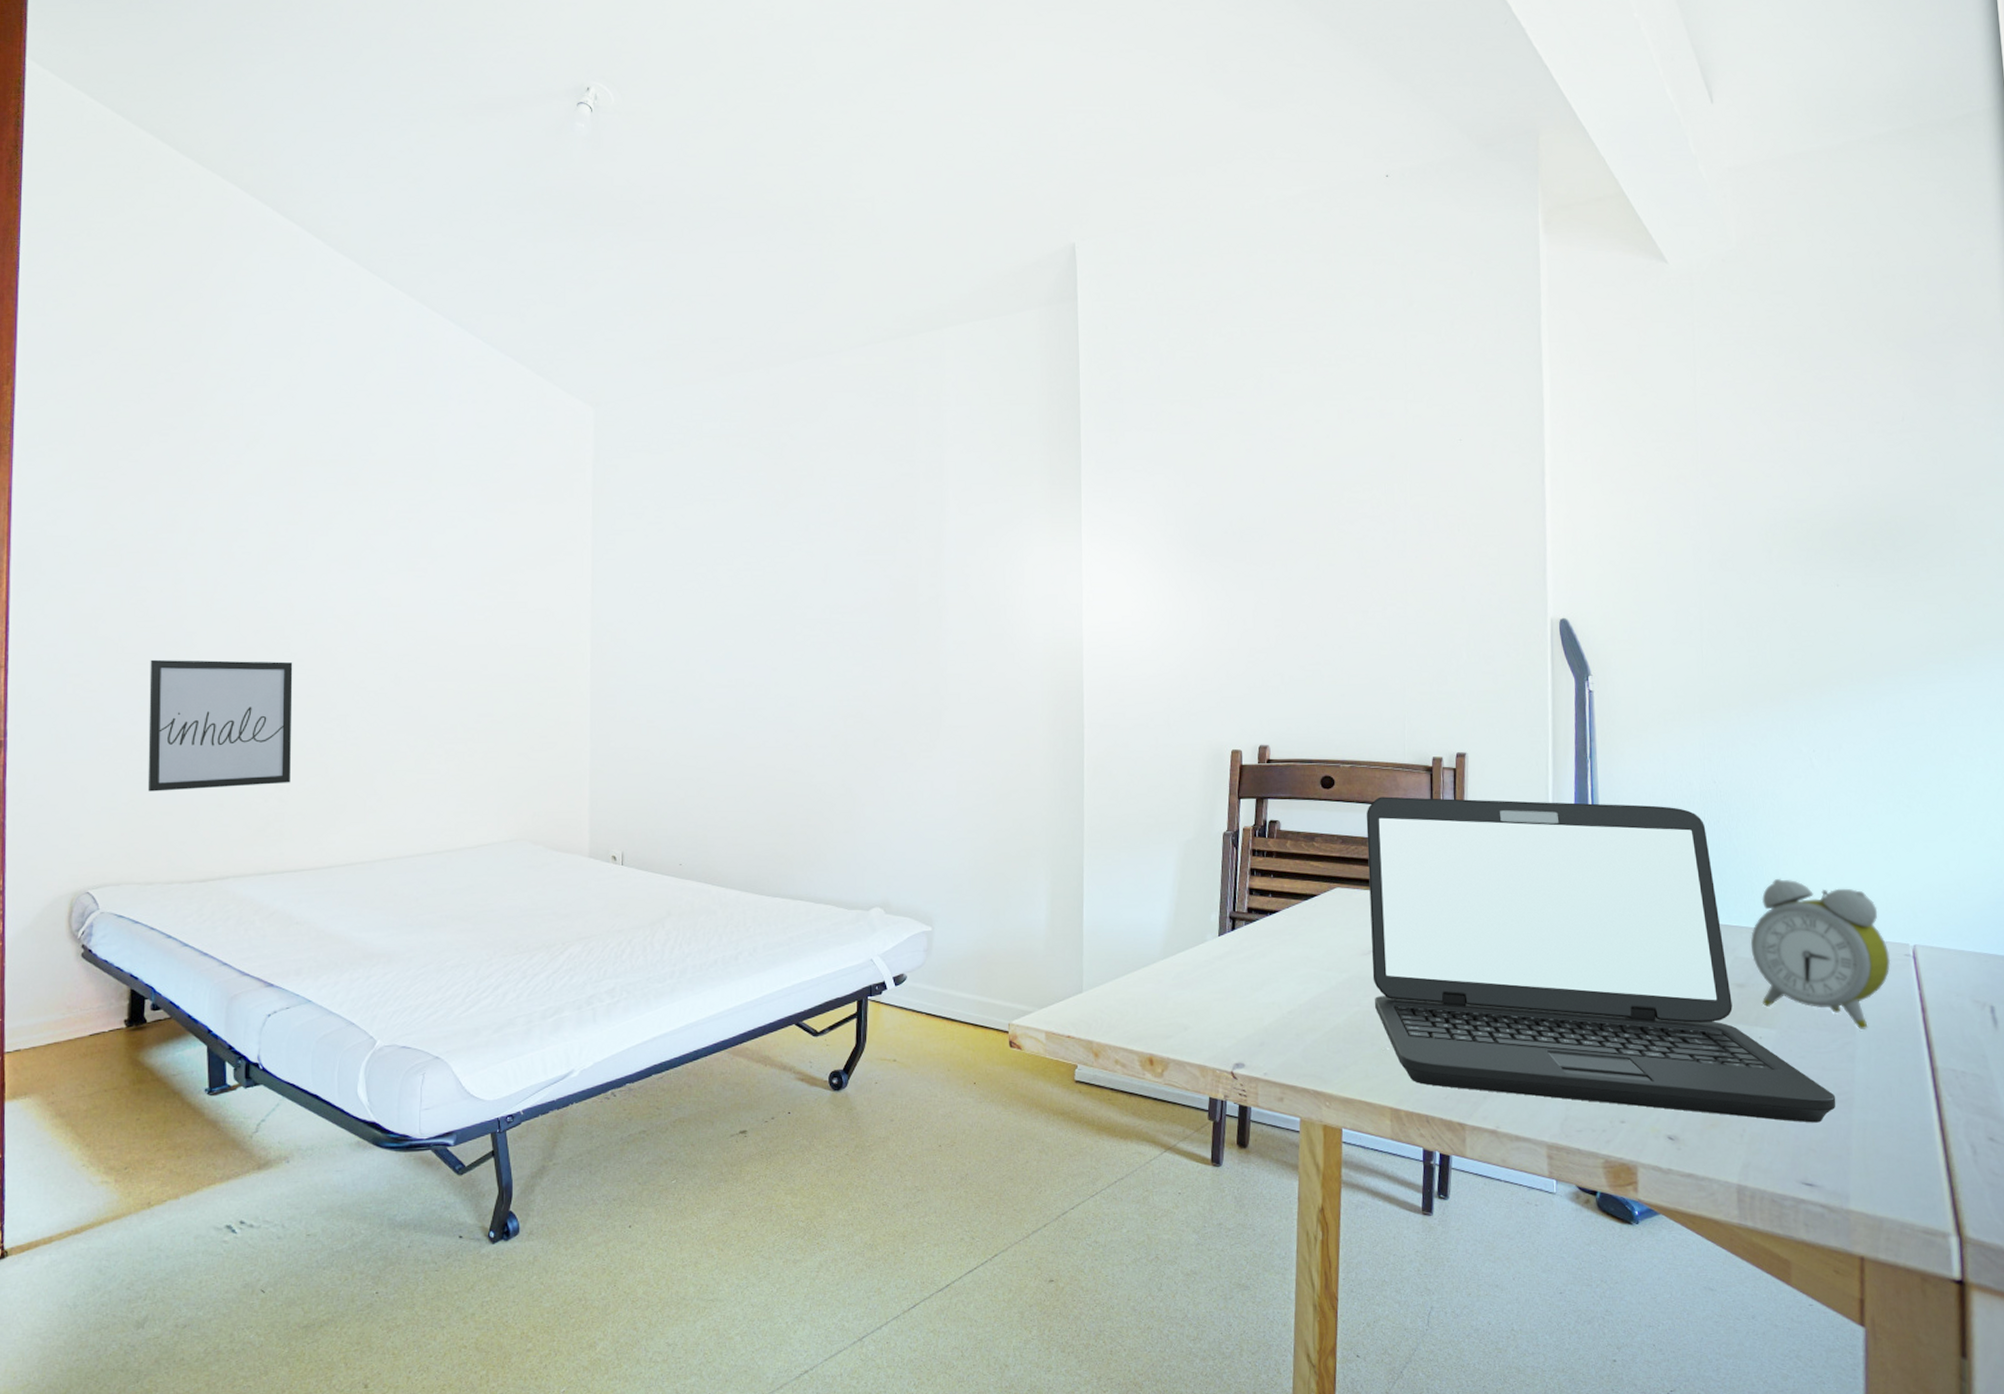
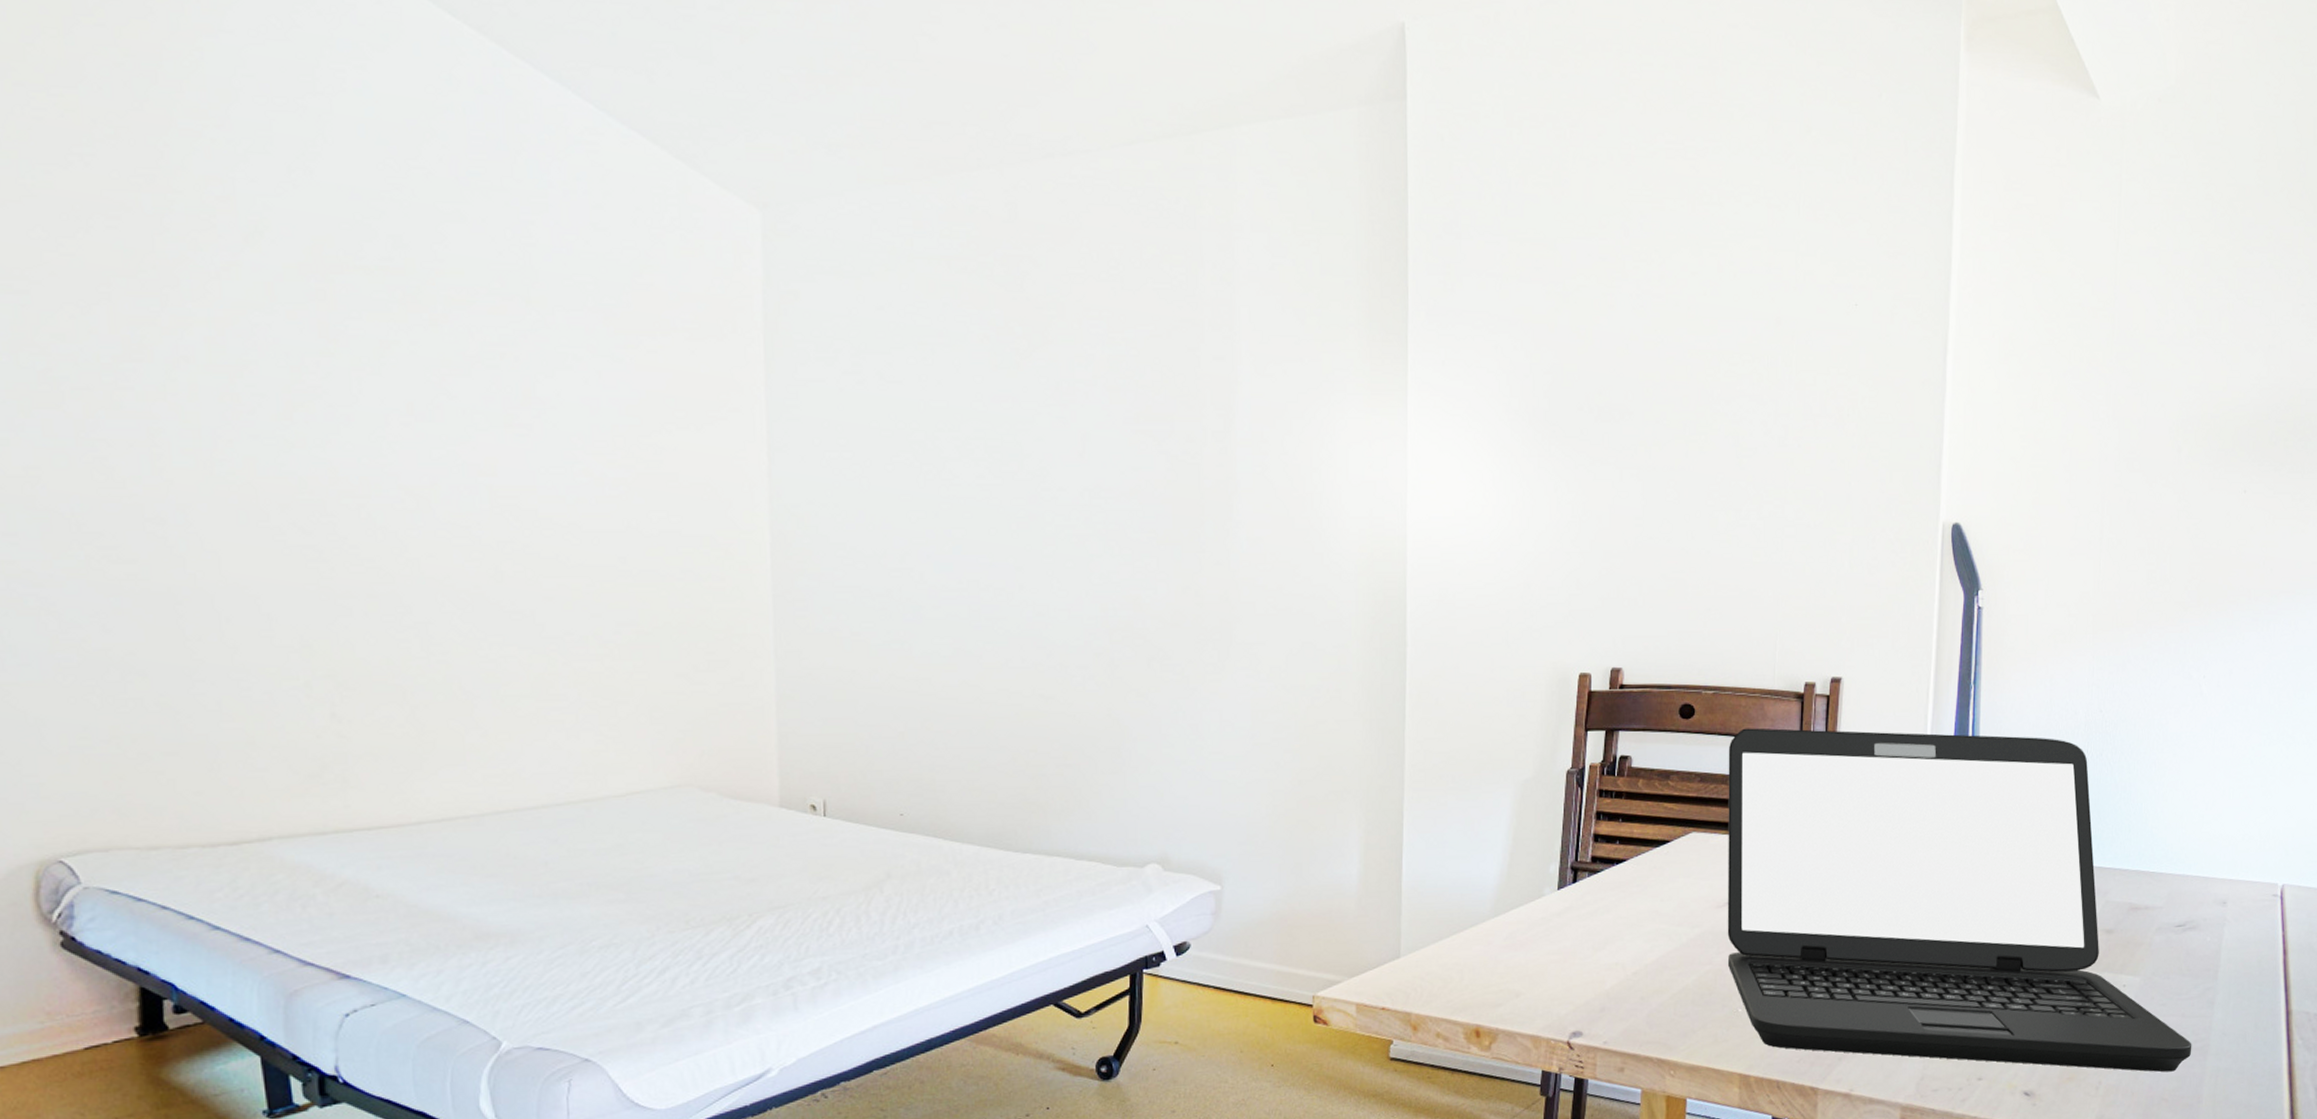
wall art: present [147,659,293,792] -> none [123,542,352,725]
alarm clock: present [1750,878,1891,1029] -> none [2122,815,2259,974]

